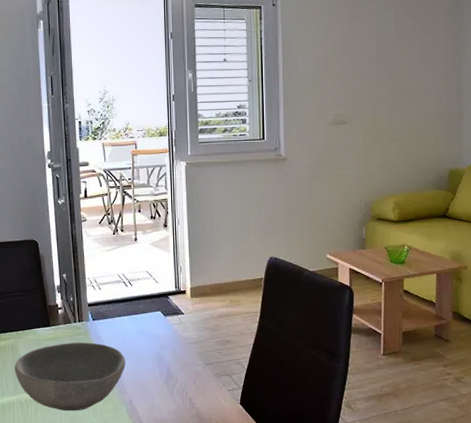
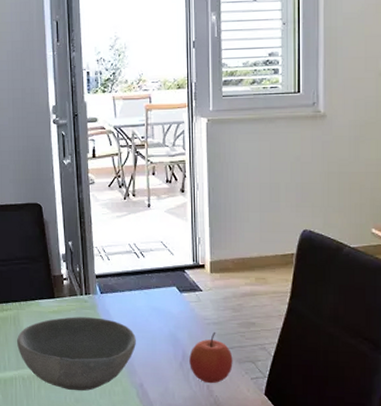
apple: none [173,350,212,397] -> present [189,331,233,384]

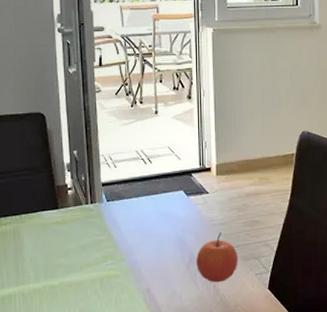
bowl: present [17,317,136,391] -> none [17,226,143,303]

